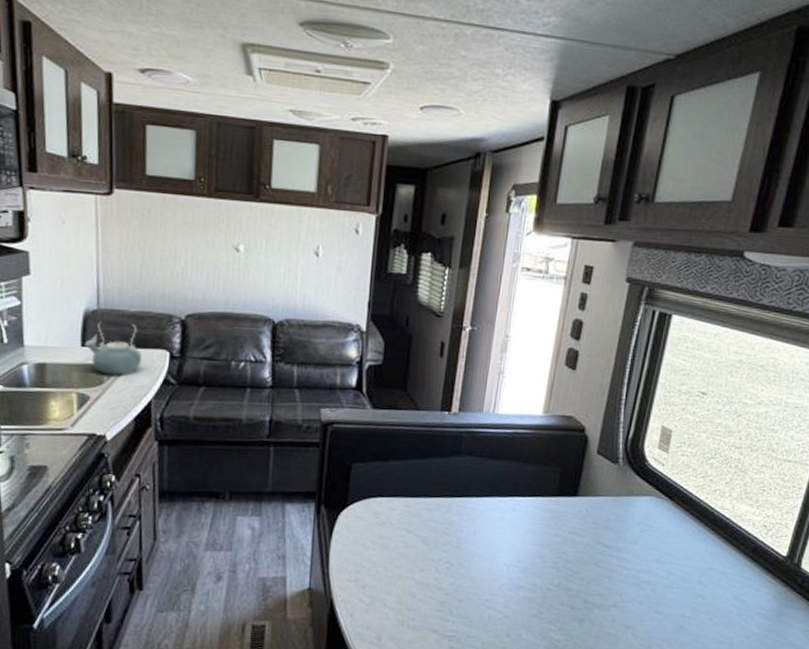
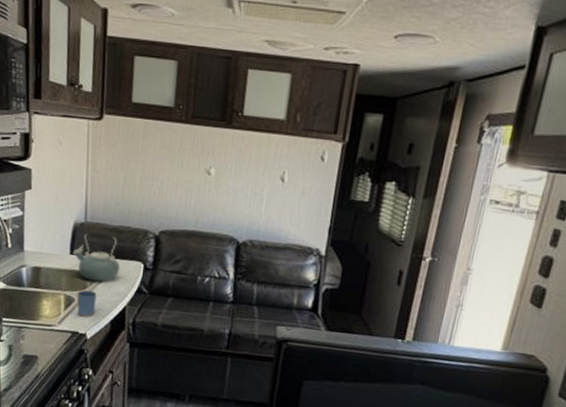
mug: none [92,385,116,416] -> present [77,290,97,317]

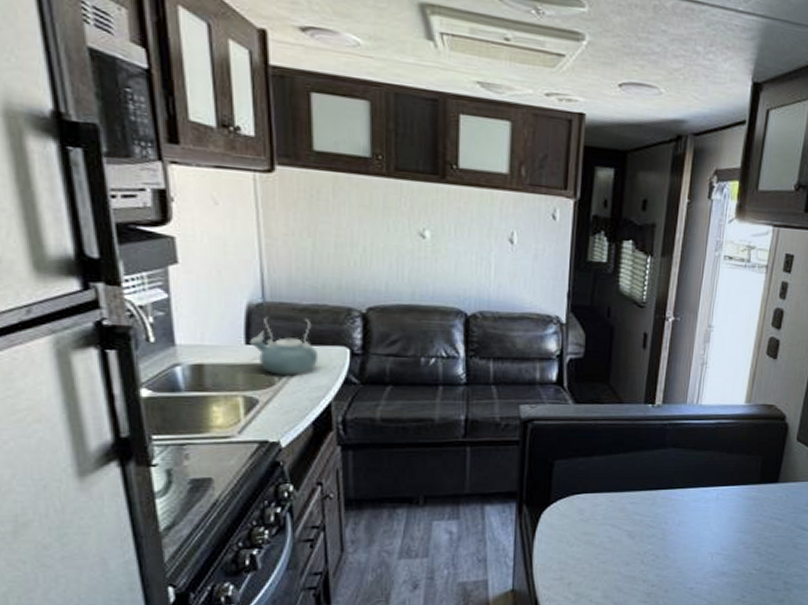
mug: present [77,290,97,317] -> none [261,387,290,421]

